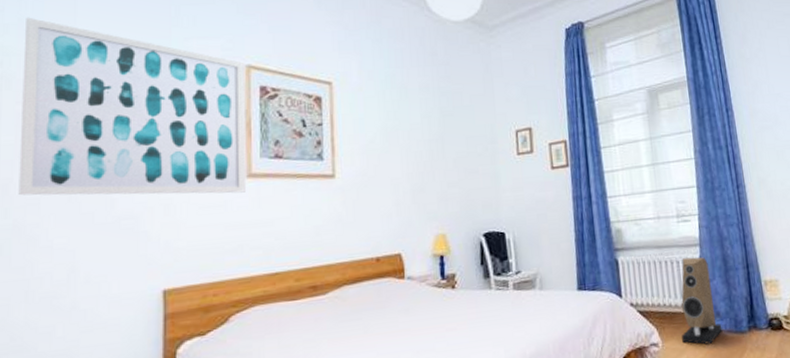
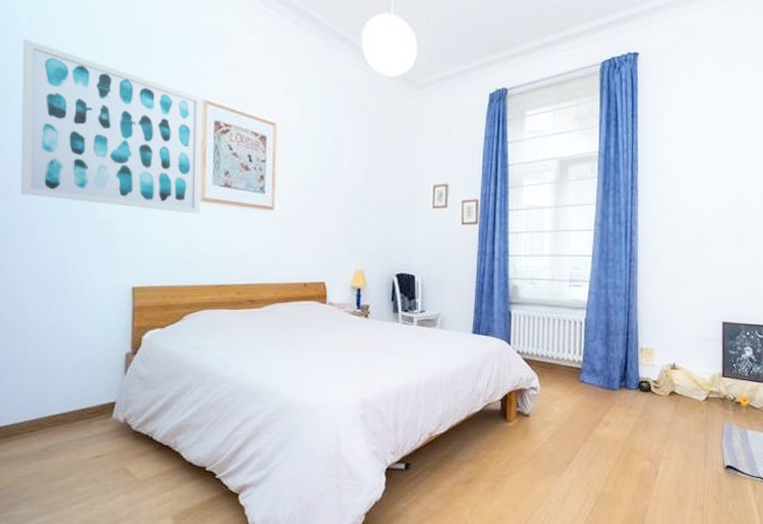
speaker: present [681,257,722,345] -> none [559,318,596,395]

